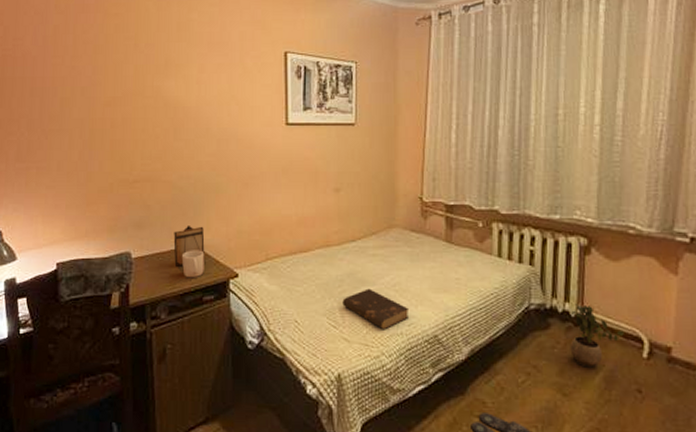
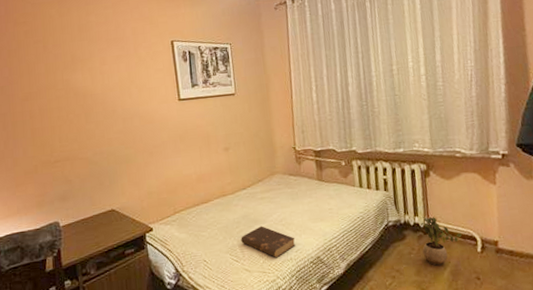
photo frame: present [173,226,206,268] -> none [94,192,124,230]
mug: present [181,250,205,278] -> none [103,212,124,237]

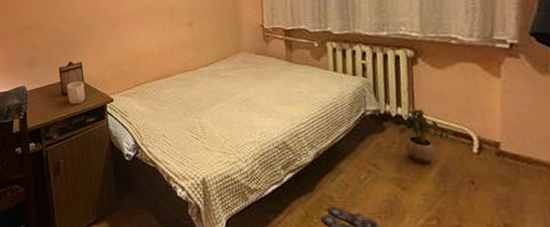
photo frame: none [94,192,124,230] -> present [58,61,86,97]
mug: none [103,212,124,237] -> present [66,81,86,105]
book: present [241,226,295,258] -> none [202,105,260,140]

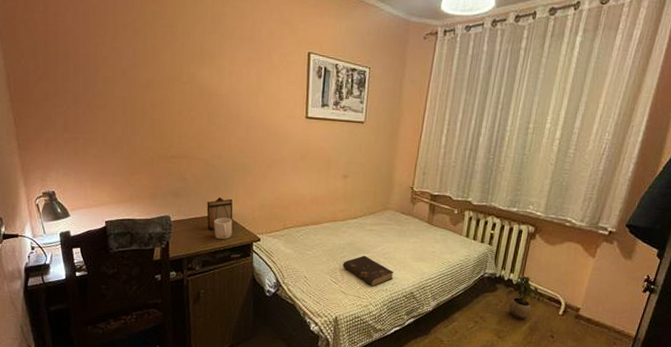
book: none [202,105,260,140] -> present [343,255,394,287]

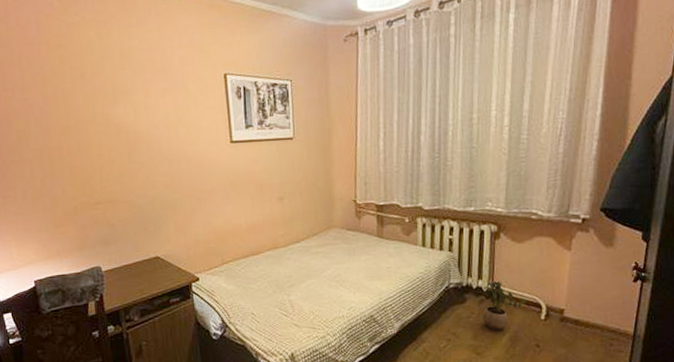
photo frame: present [206,197,234,231] -> none [137,239,169,277]
mug: present [213,217,233,240] -> none [147,260,169,285]
book: present [343,255,394,287] -> none [291,281,349,315]

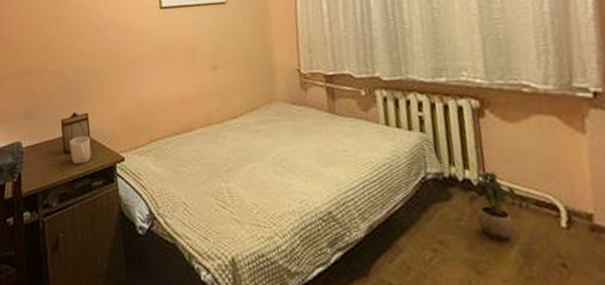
photo frame: none [137,239,169,277] -> present [60,112,92,155]
mug: none [147,260,169,285] -> present [69,136,91,165]

